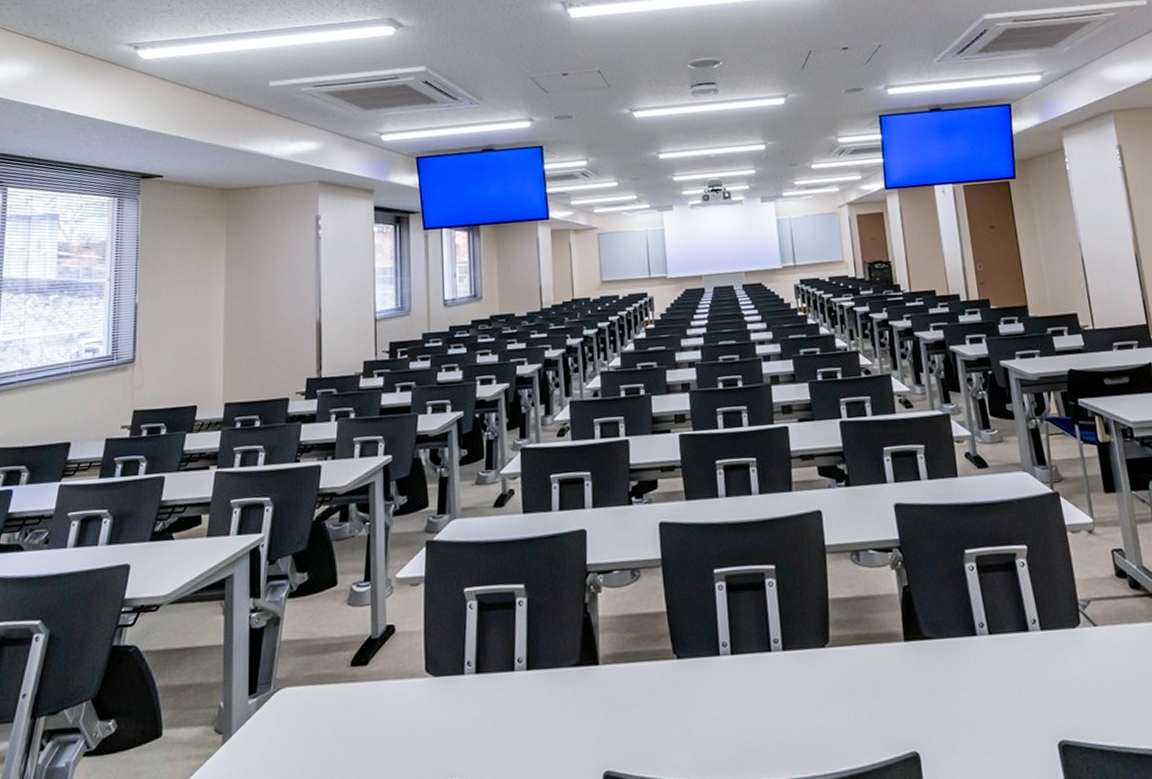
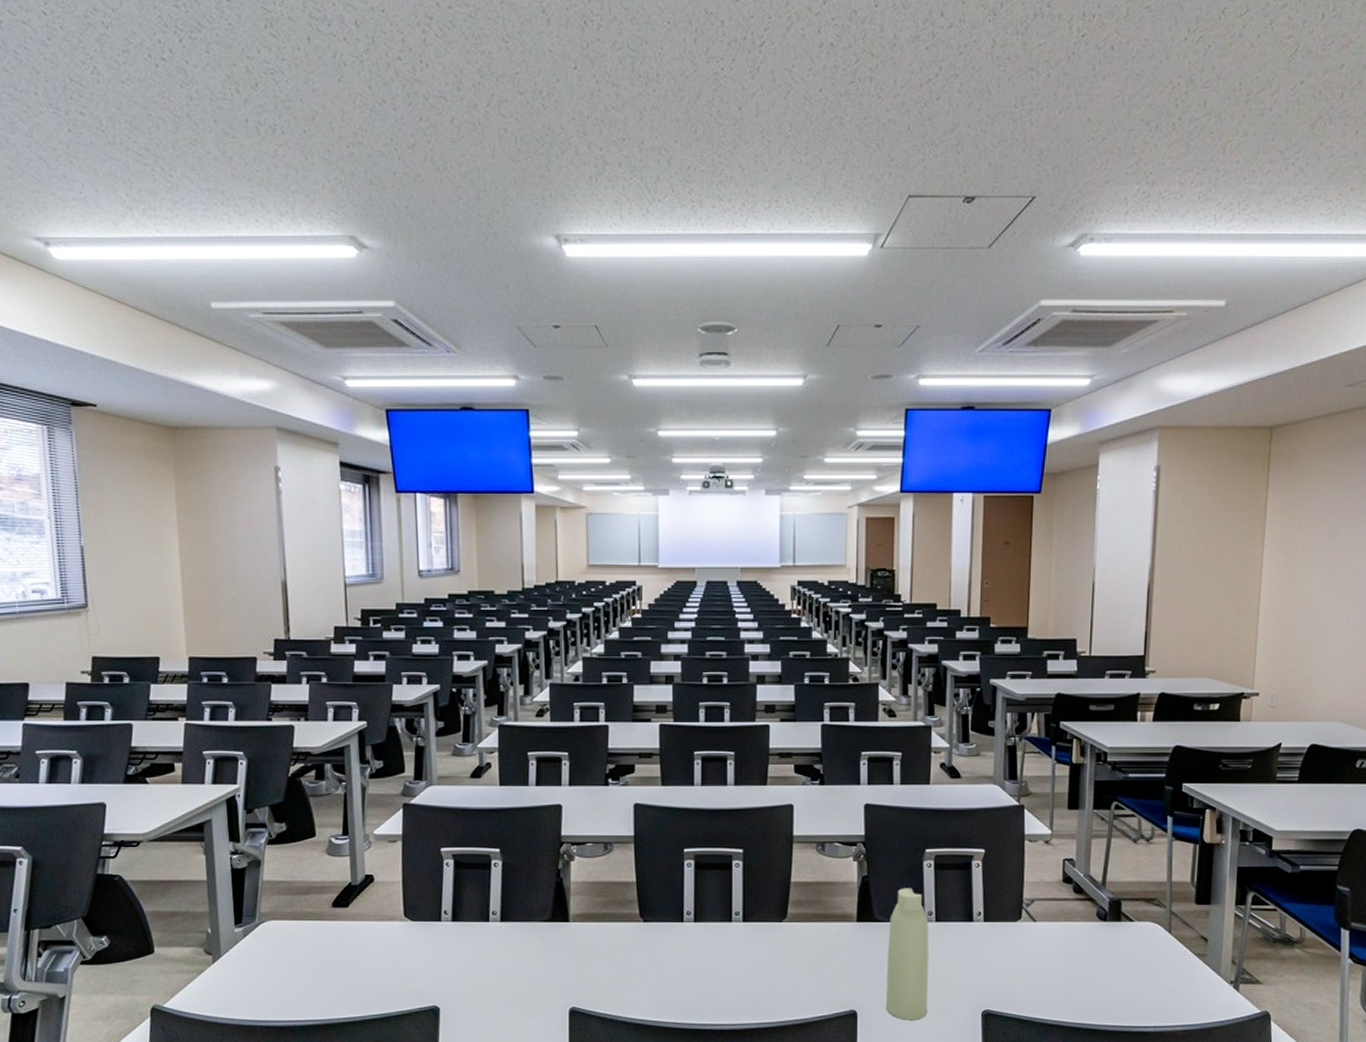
water bottle: none [939,596,998,761] -> present [886,888,929,1020]

